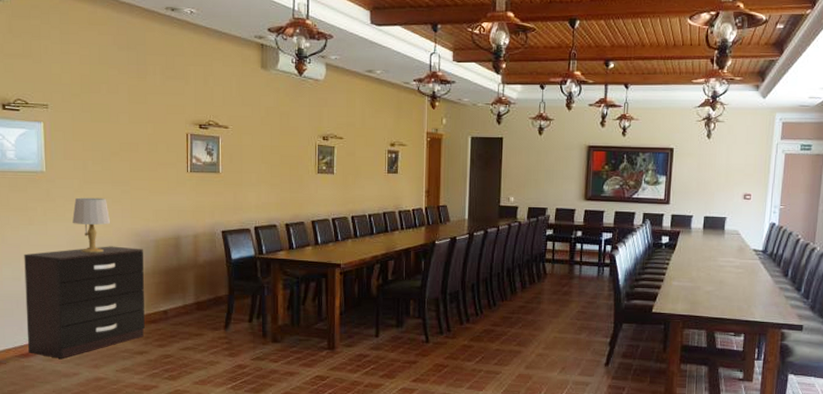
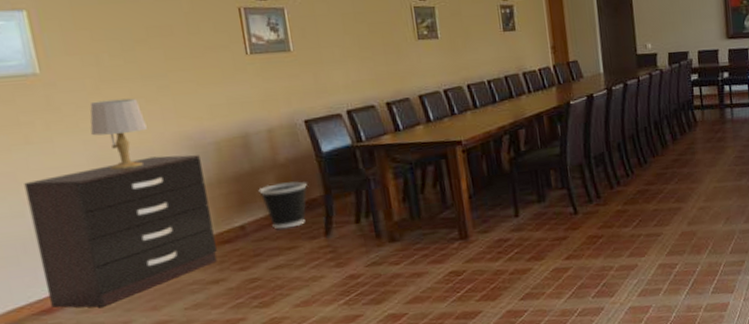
wastebasket: none [181,280,217,318] -> present [258,181,308,229]

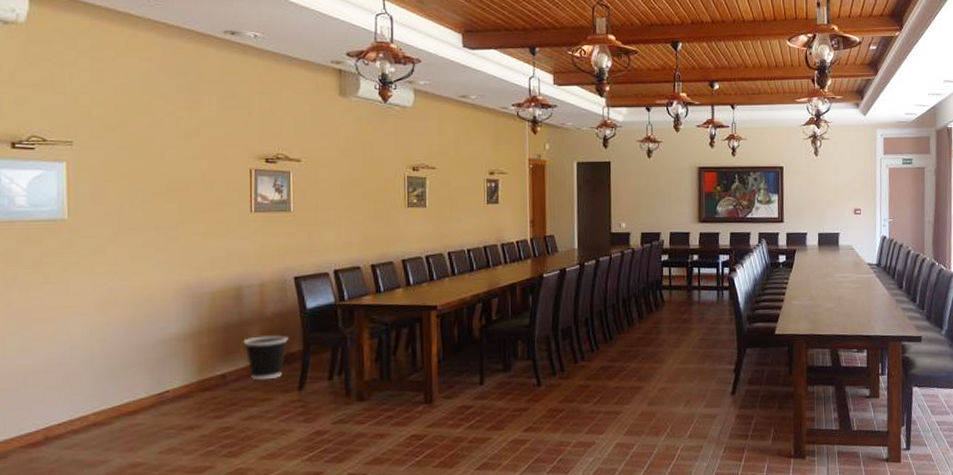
dresser: present [24,155,217,309] -> none [36,302,197,445]
table lamp: present [89,98,148,170] -> none [103,246,154,312]

